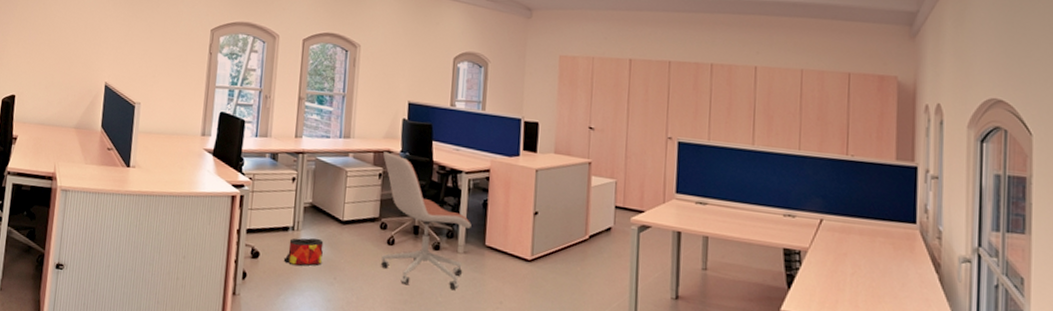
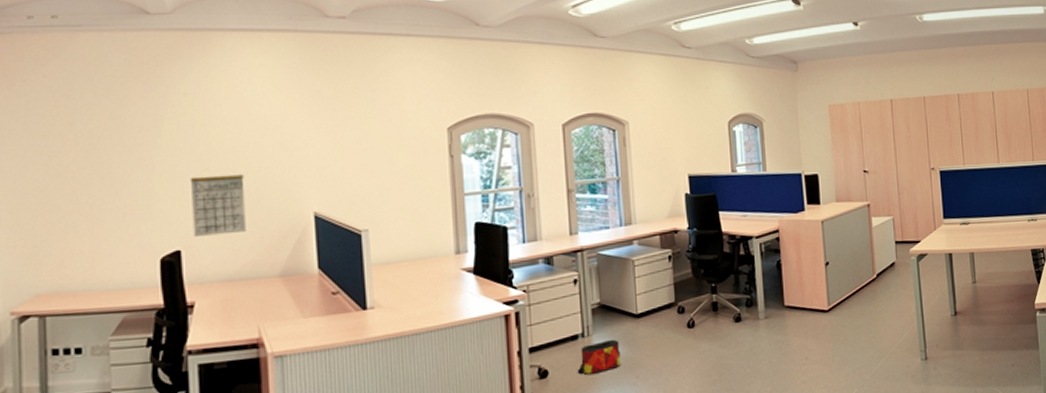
calendar: none [24,41,64,89] -> present [190,174,246,237]
office chair: present [380,152,471,290] -> none [670,232,769,365]

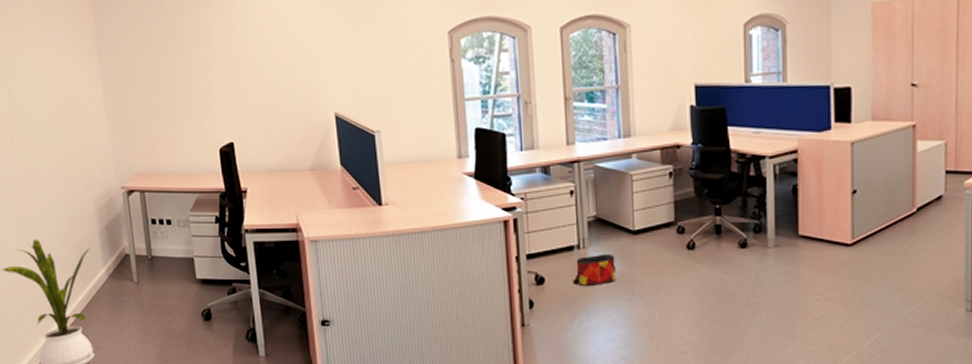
calendar: present [190,174,246,237] -> none [235,75,282,131]

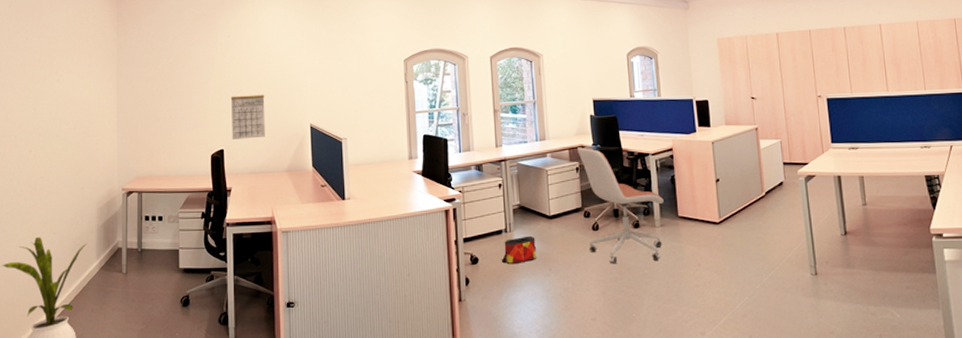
calendar: none [235,75,282,131] -> present [230,94,265,140]
office chair: none [672,147,781,290] -> present [577,147,664,264]

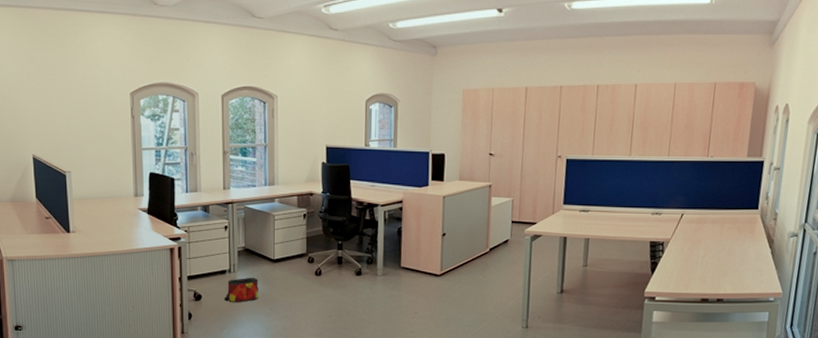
office chair: present [577,147,664,264] -> none [306,194,388,308]

